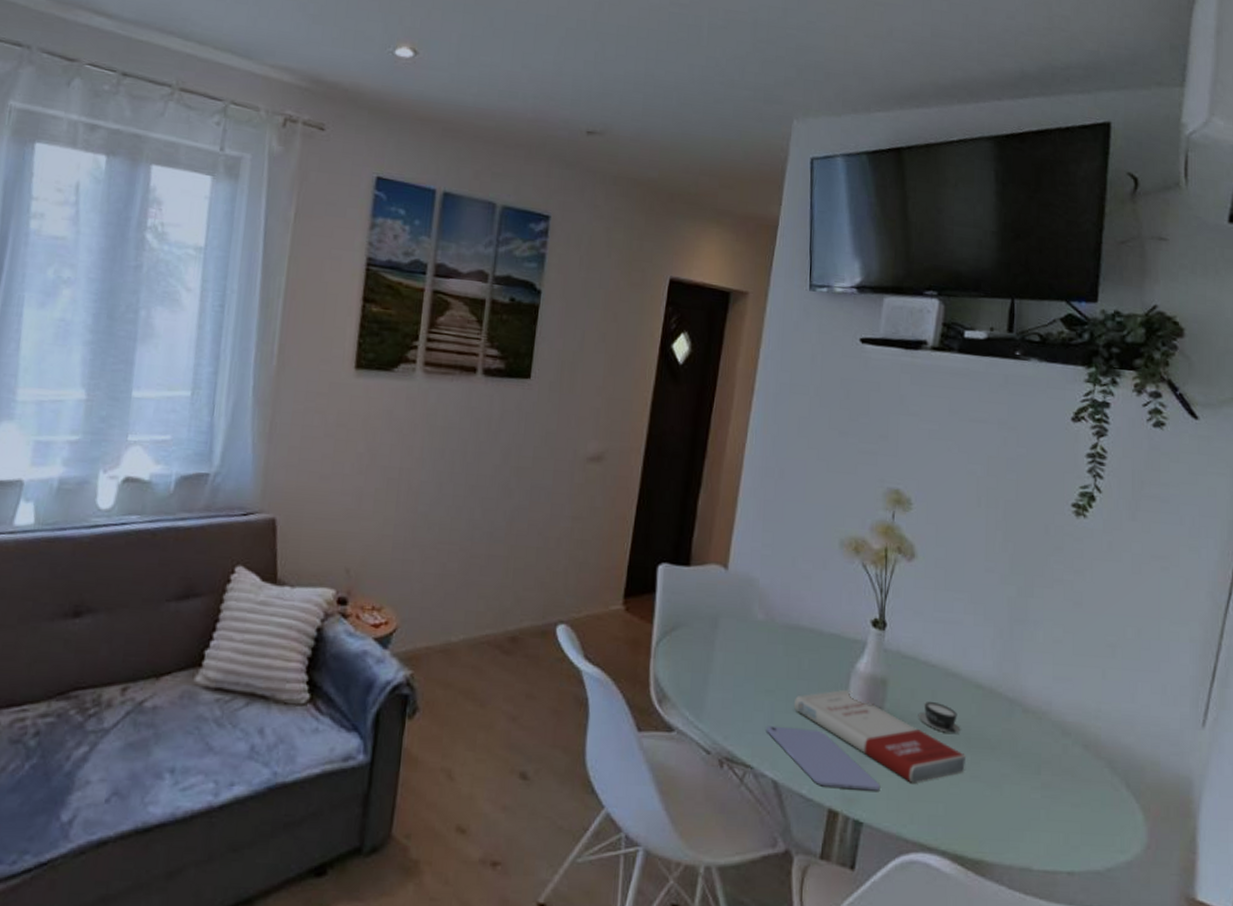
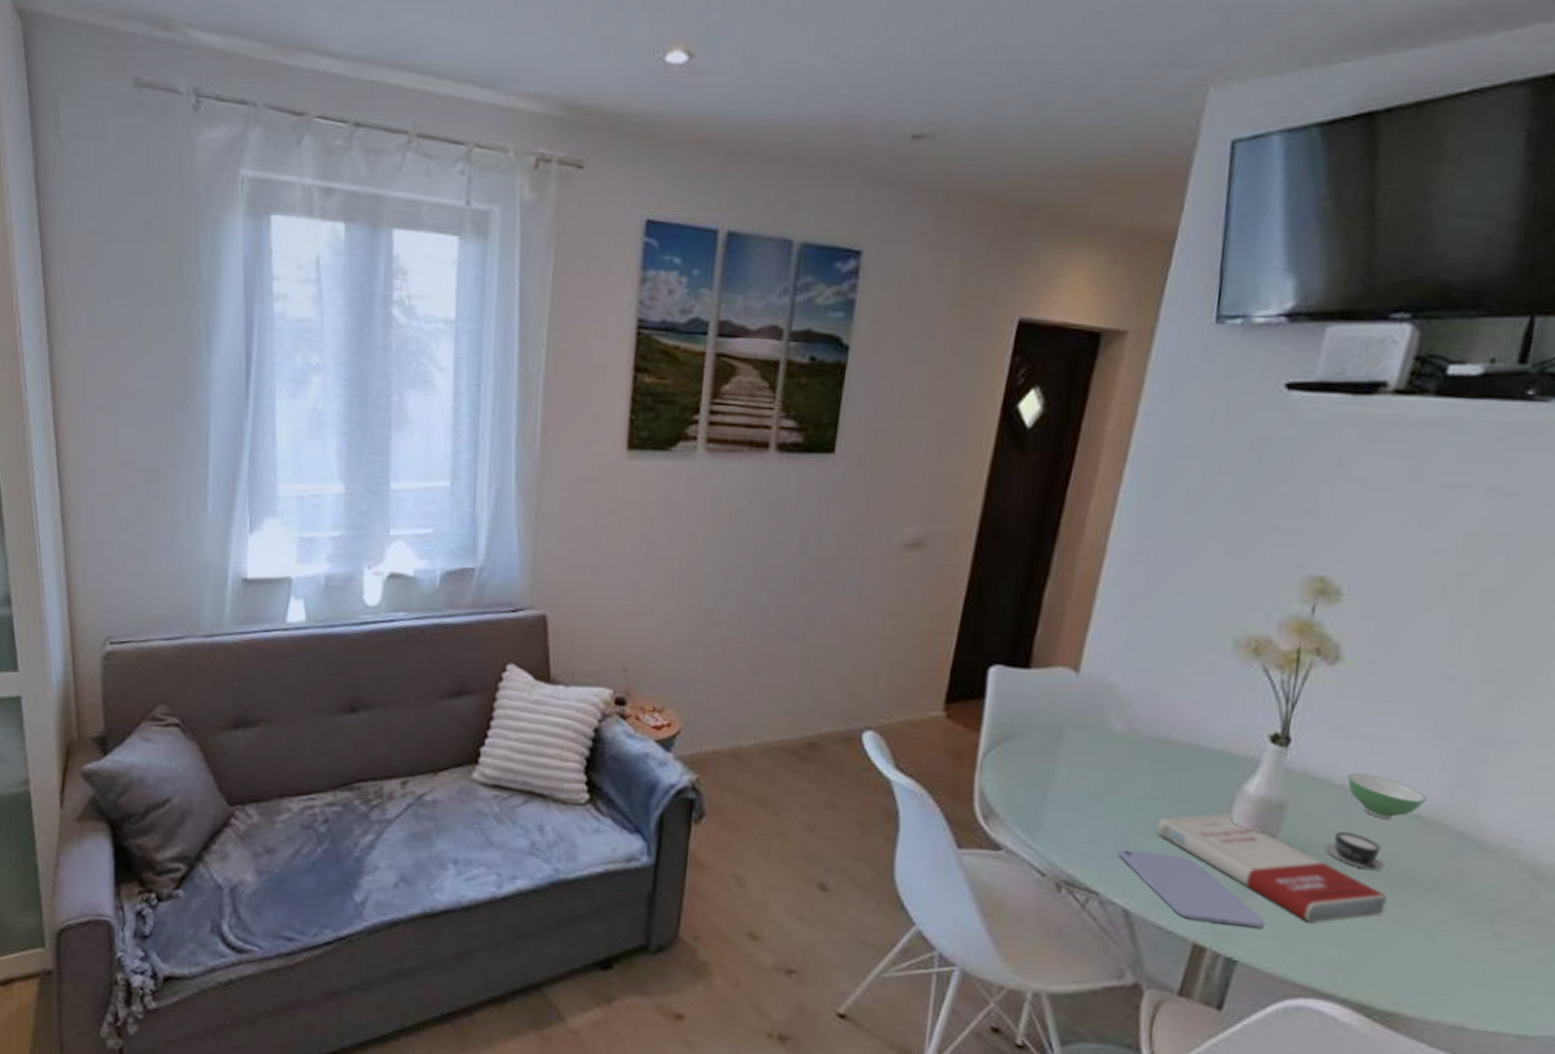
bowl: none [928,651,985,690] -> present [1347,773,1427,820]

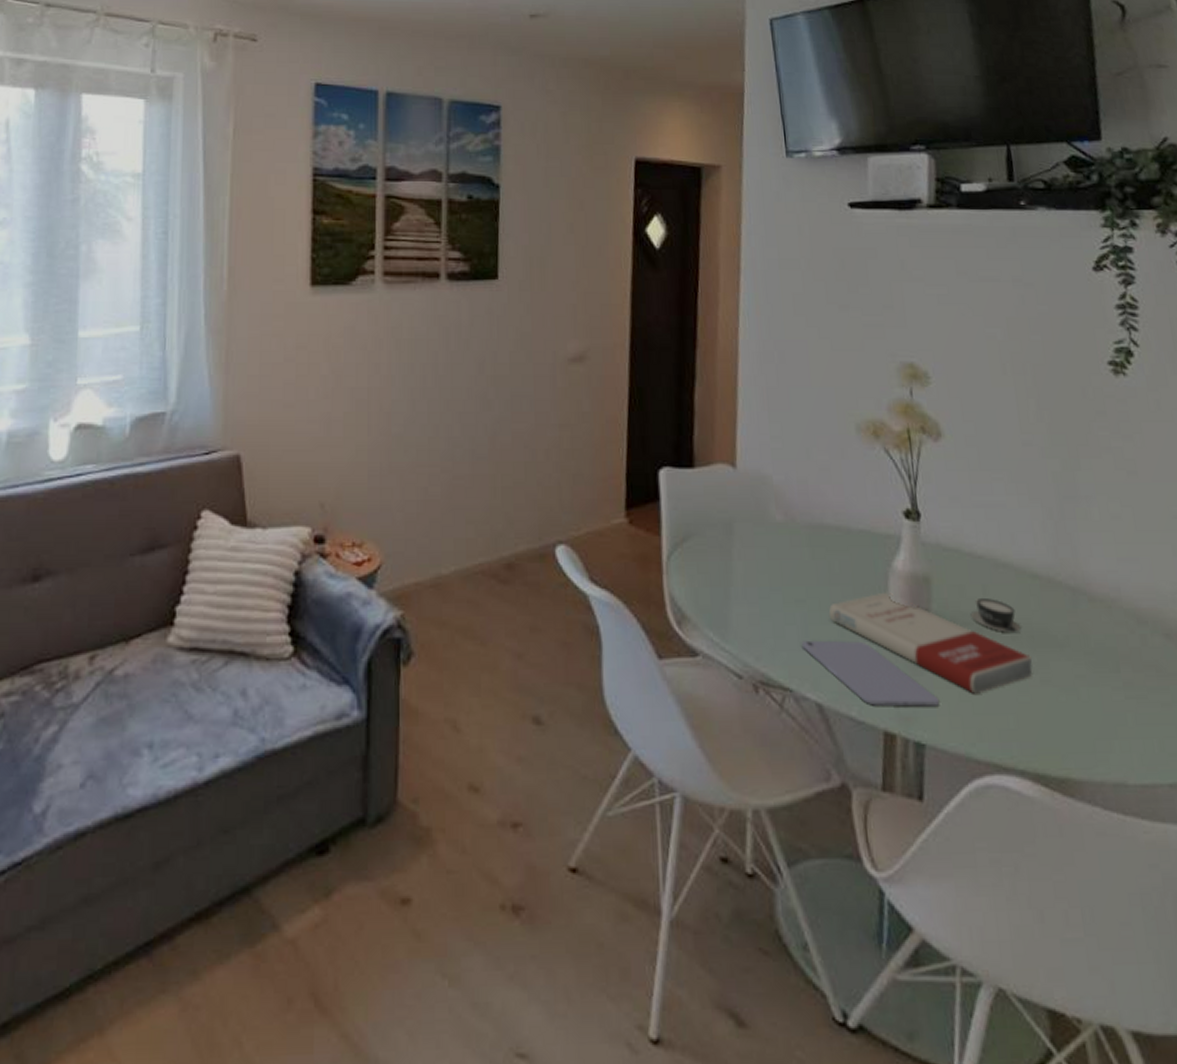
bowl: present [1347,773,1427,820] -> none [972,540,1039,582]

